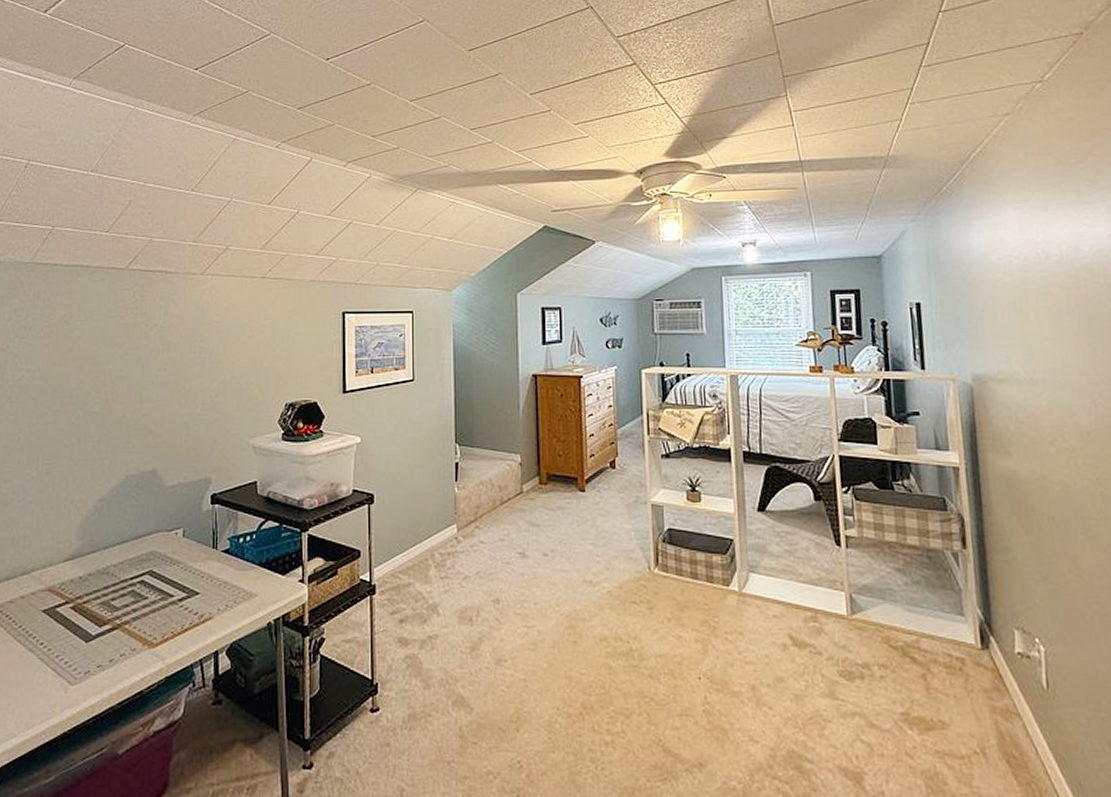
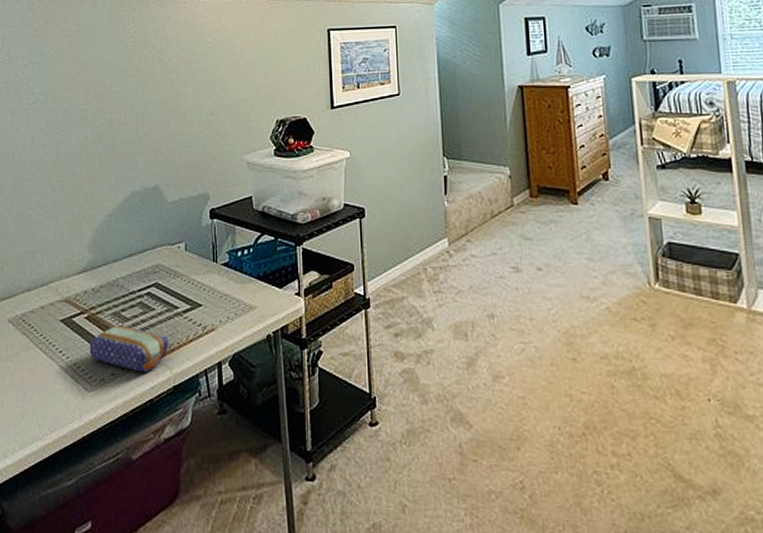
pencil case: none [74,614,162,664] -> present [89,325,169,373]

